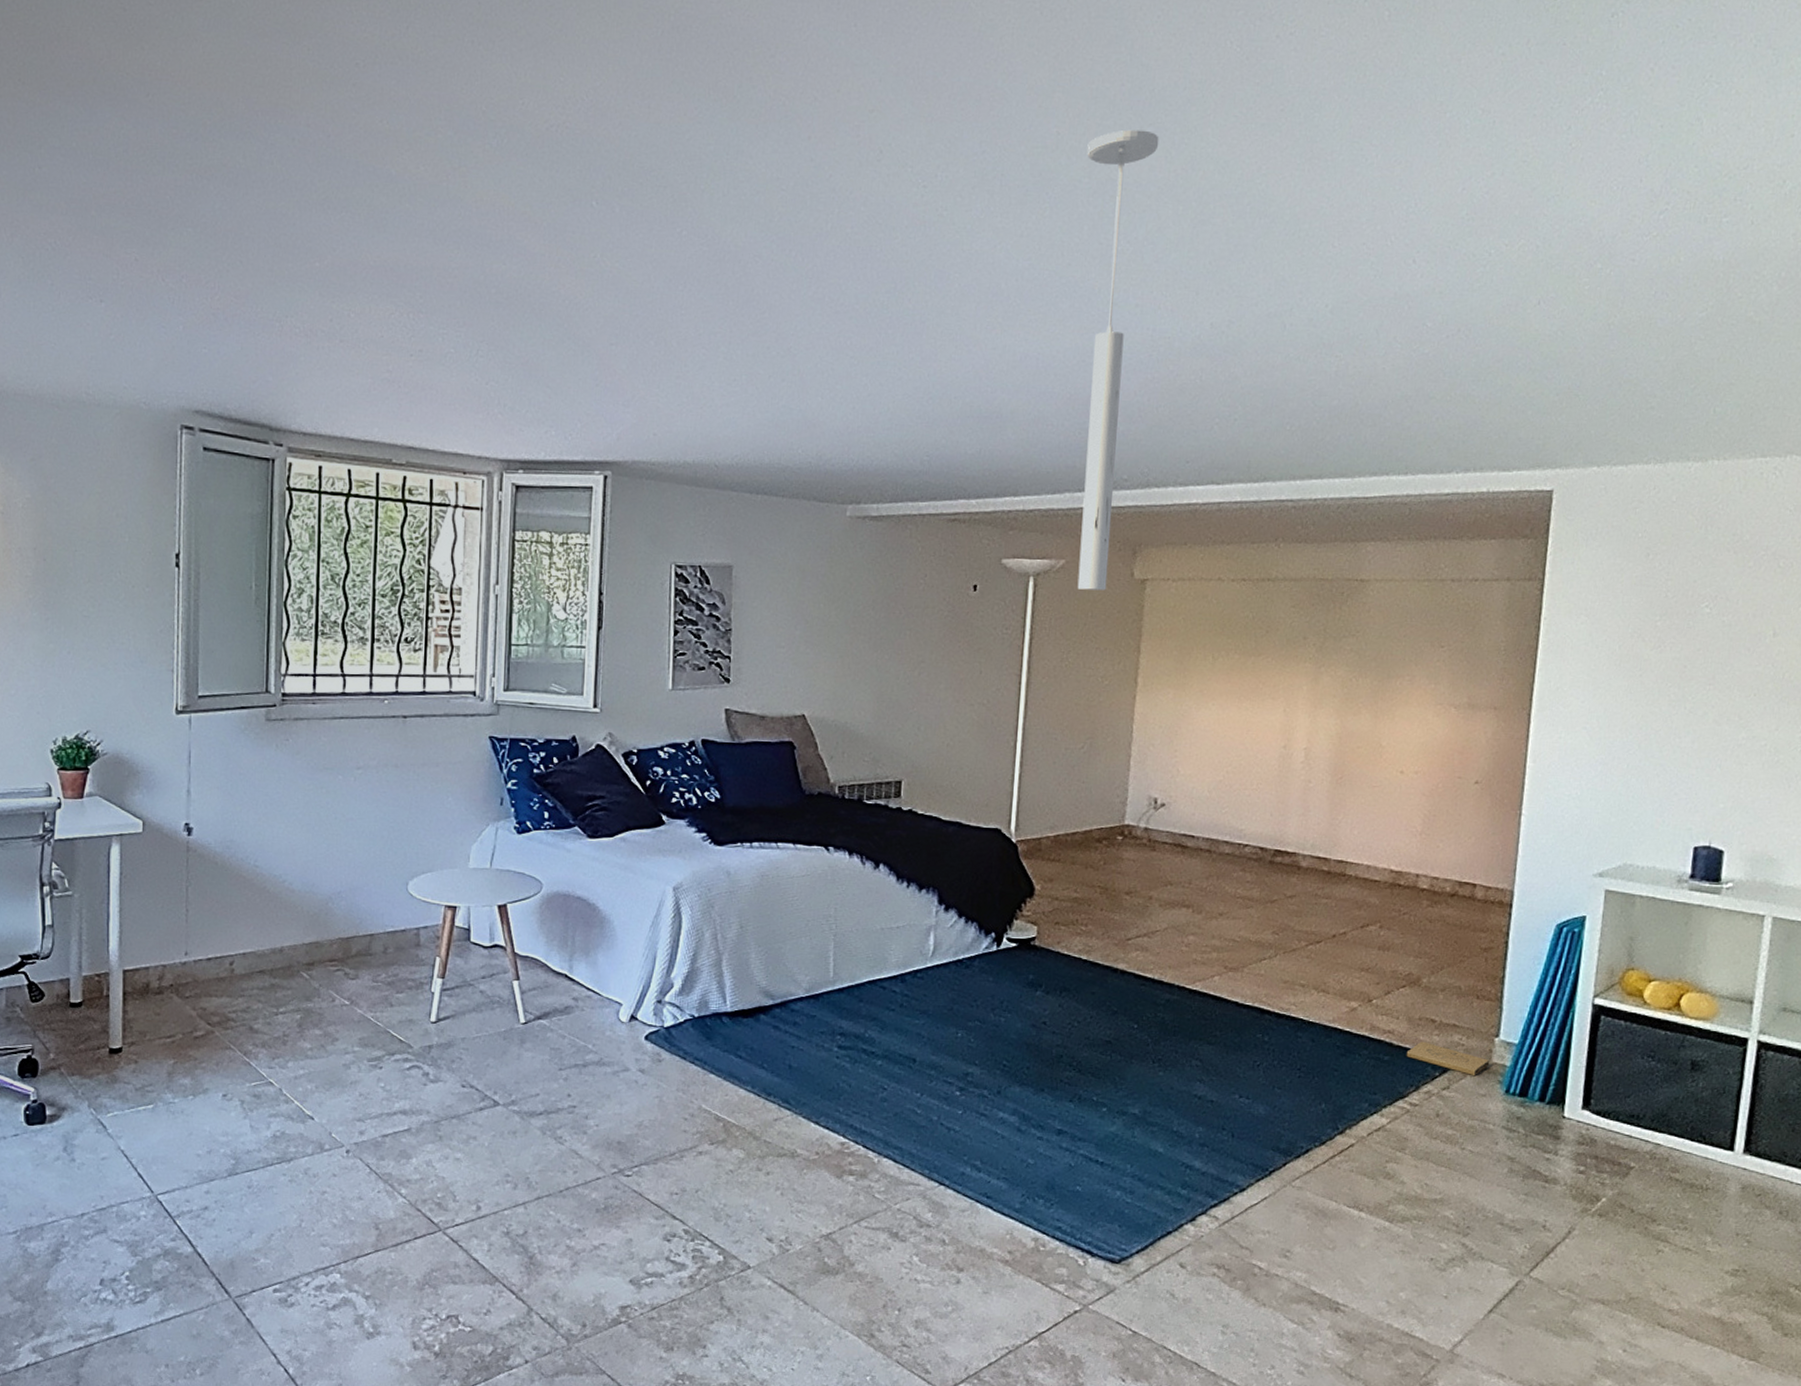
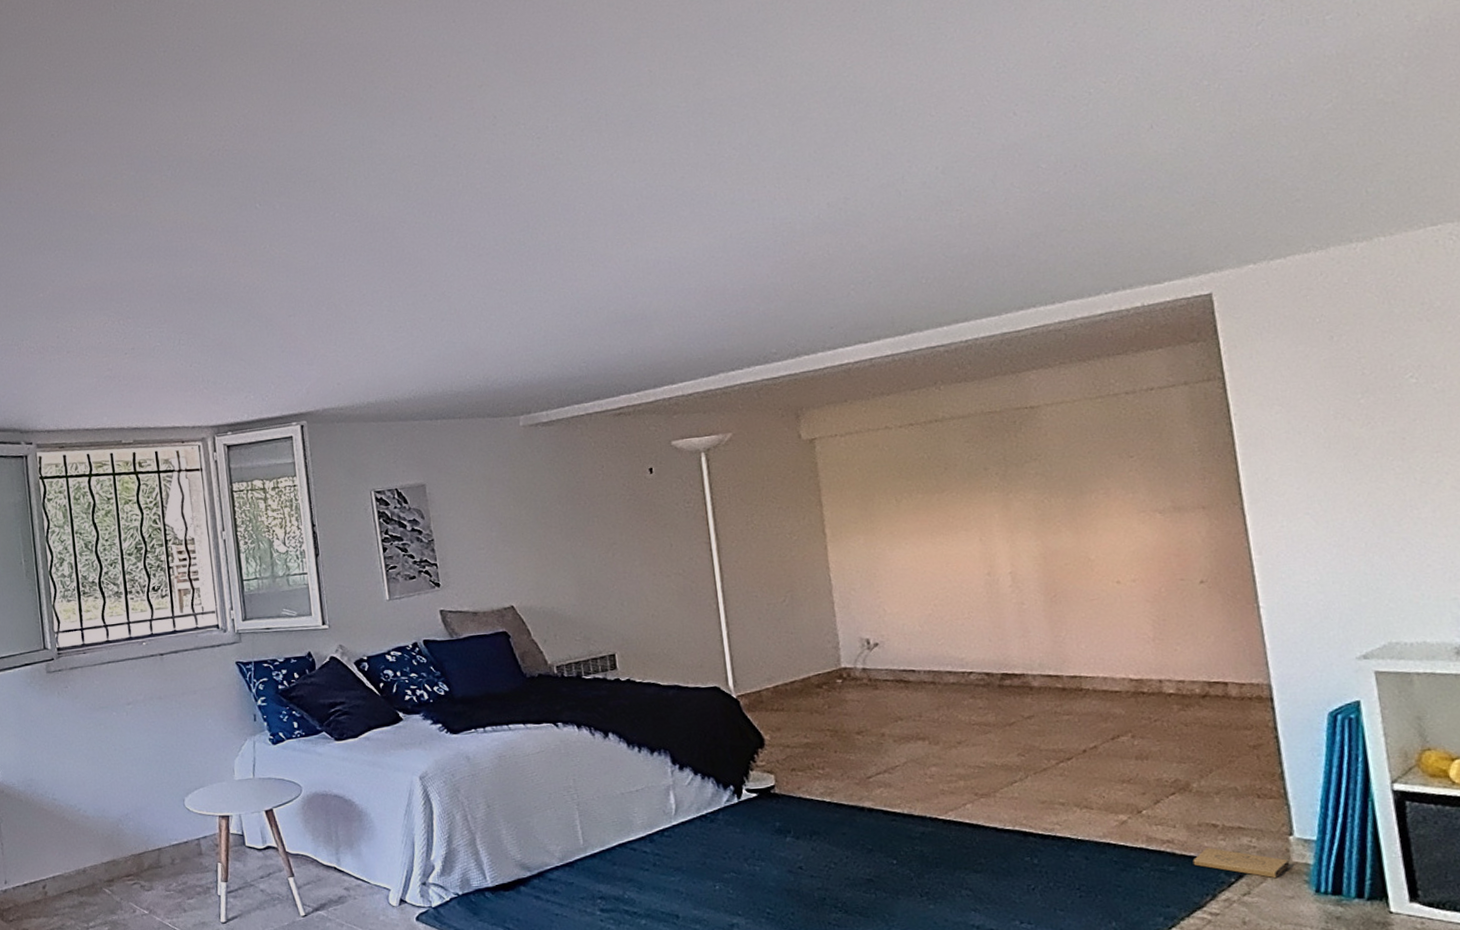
ceiling light: present [1077,129,1159,591] -> none [679,53,777,458]

